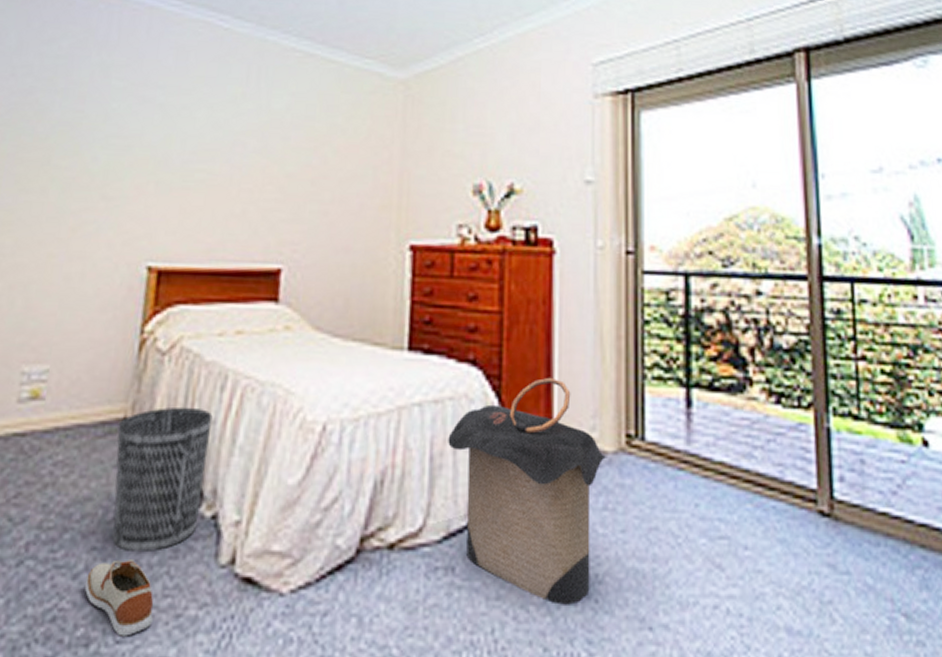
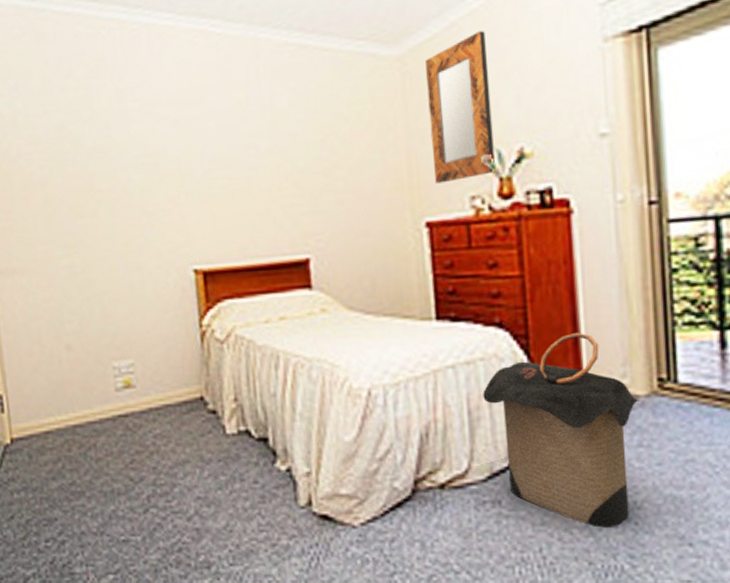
shoe: present [84,559,154,637] -> none [197,505,255,561]
wastebasket: present [112,407,213,553] -> none [197,384,276,500]
home mirror: none [425,69,488,208] -> present [425,31,495,184]

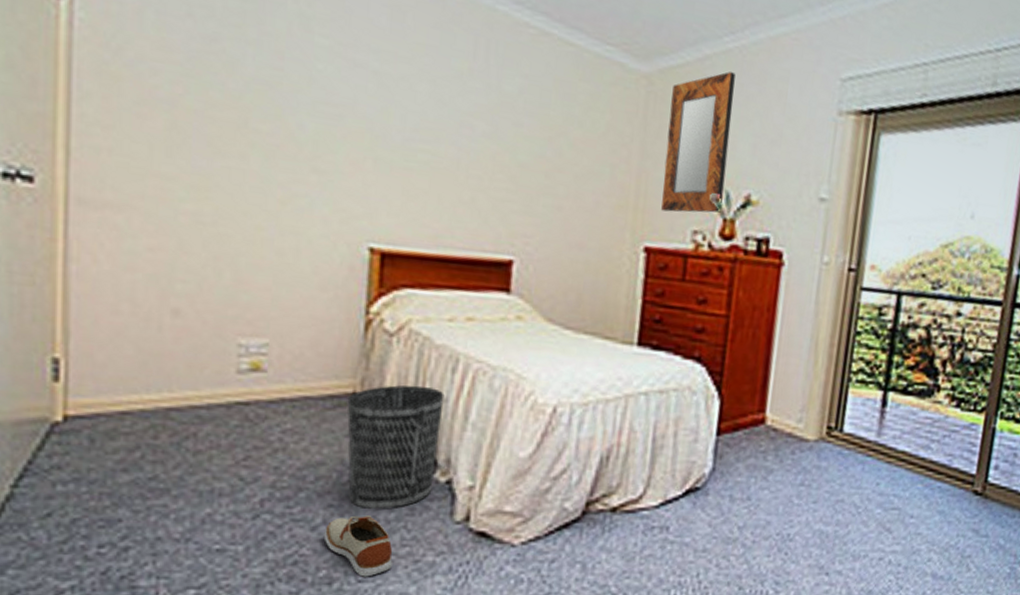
wastebasket: none [197,384,276,500] -> present [347,385,445,511]
shoe: none [197,505,255,561] -> present [323,515,393,577]
laundry hamper: present [483,332,640,528] -> none [670,376,809,556]

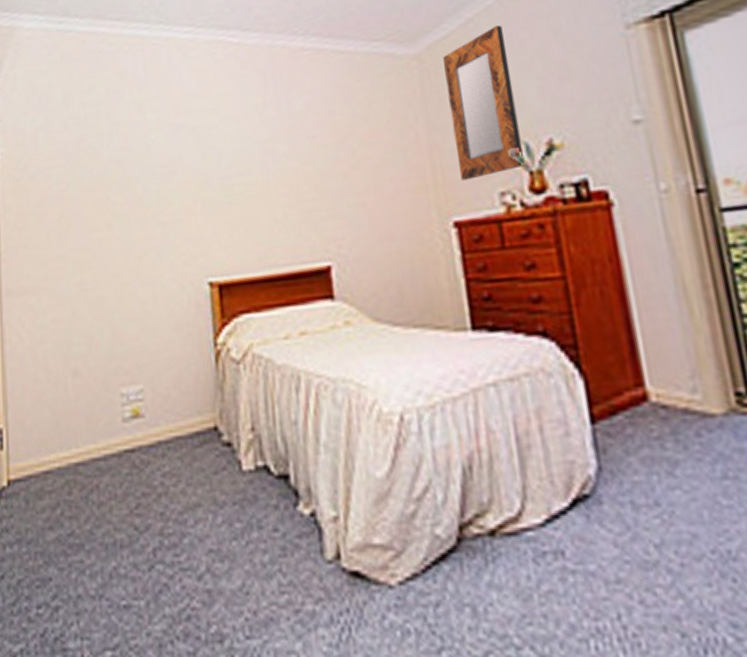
shoe: present [323,515,393,577] -> none [208,559,275,632]
wastebasket: present [347,385,445,511] -> none [210,410,299,553]

